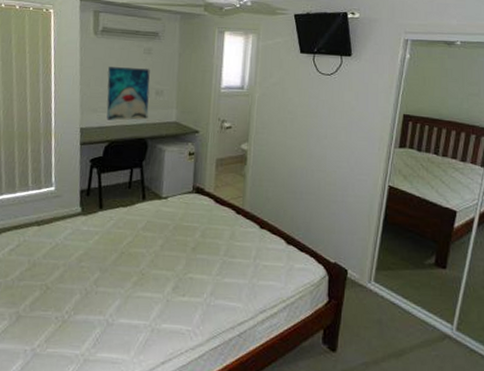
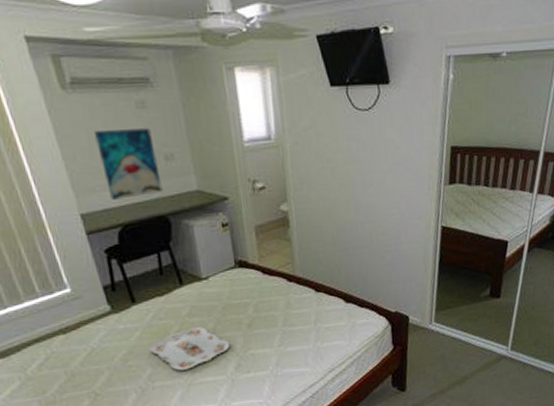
serving tray: none [102,241,172,281] -> present [149,327,230,371]

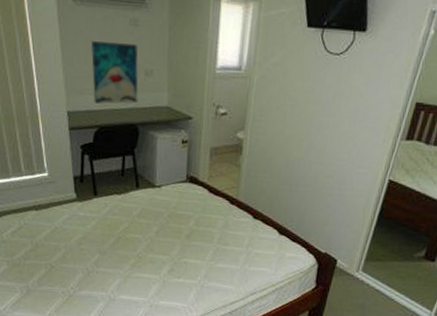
serving tray: present [149,327,230,371] -> none [101,227,168,263]

